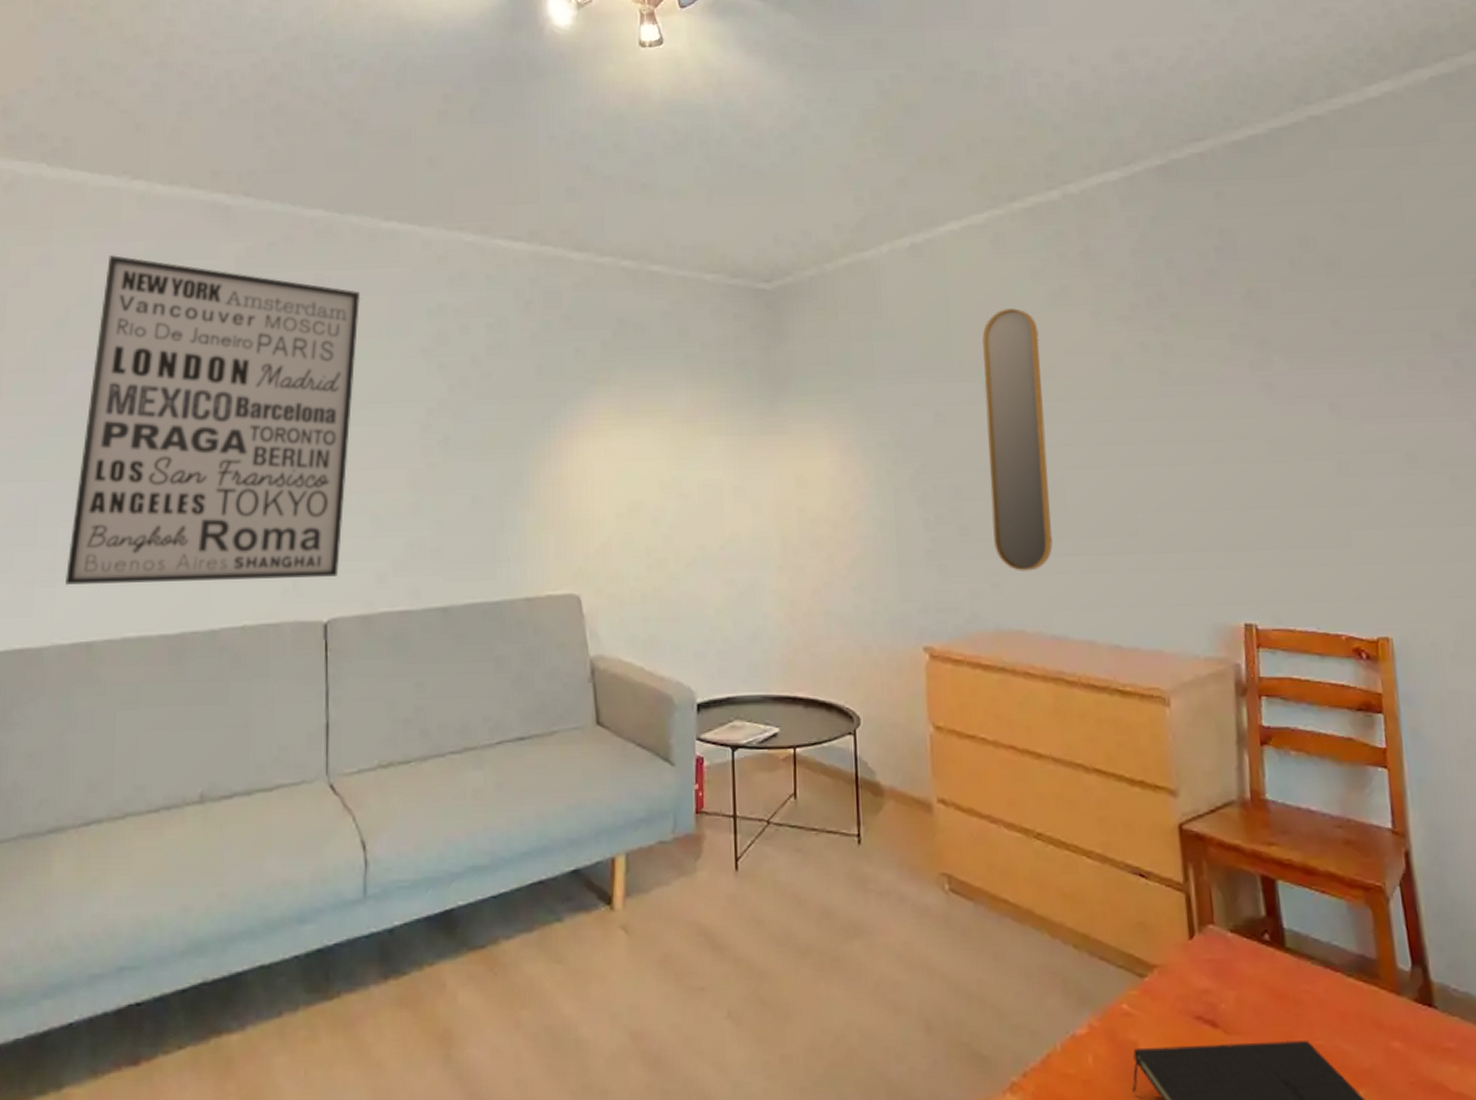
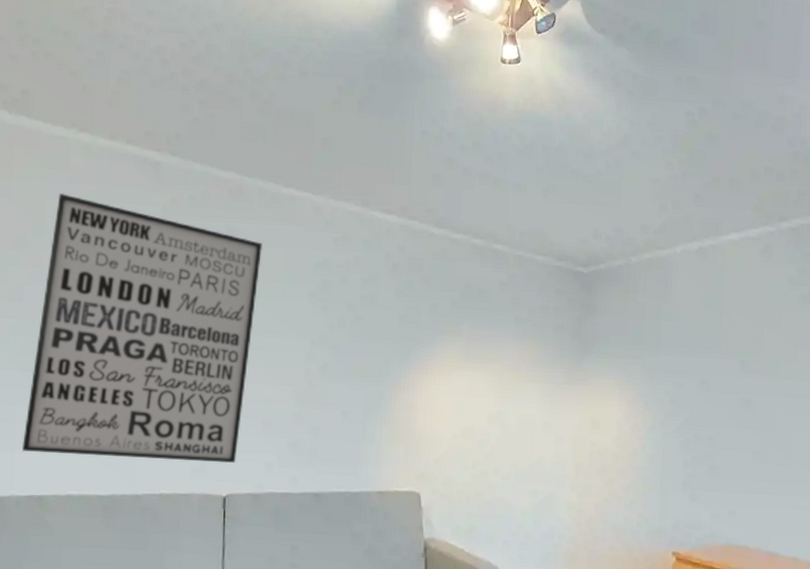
home mirror: present [982,308,1053,571] -> none [734,305,788,504]

